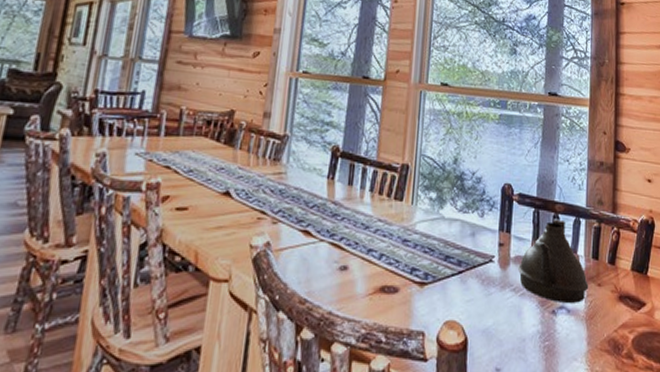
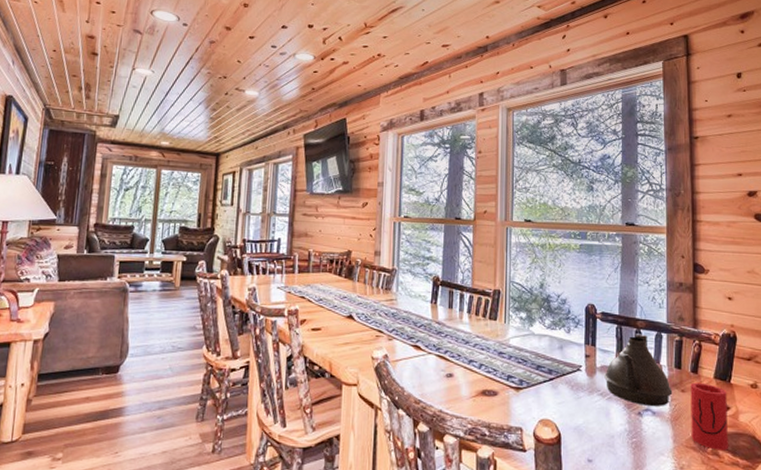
cup: none [606,275,644,353] -> present [690,382,729,450]

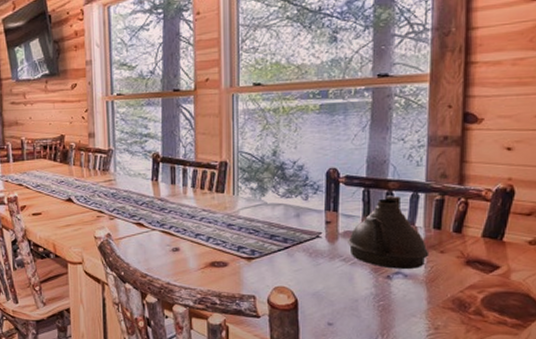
cup: present [690,382,729,450] -> none [449,242,497,310]

